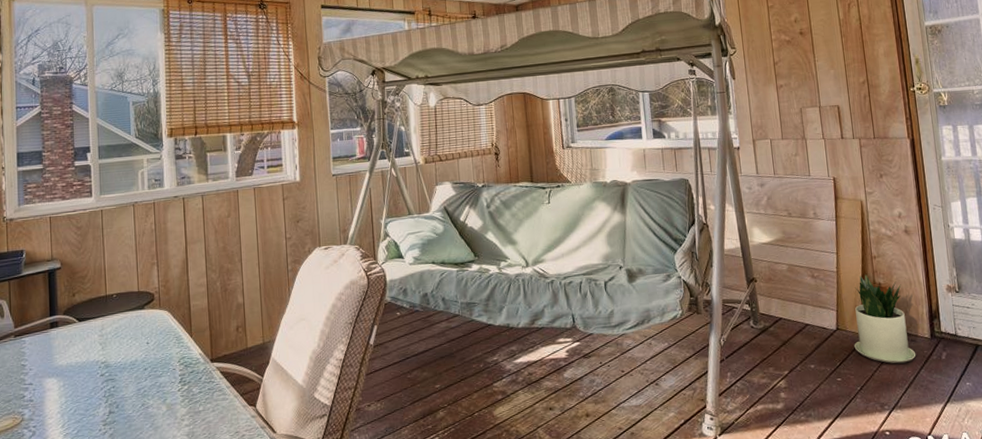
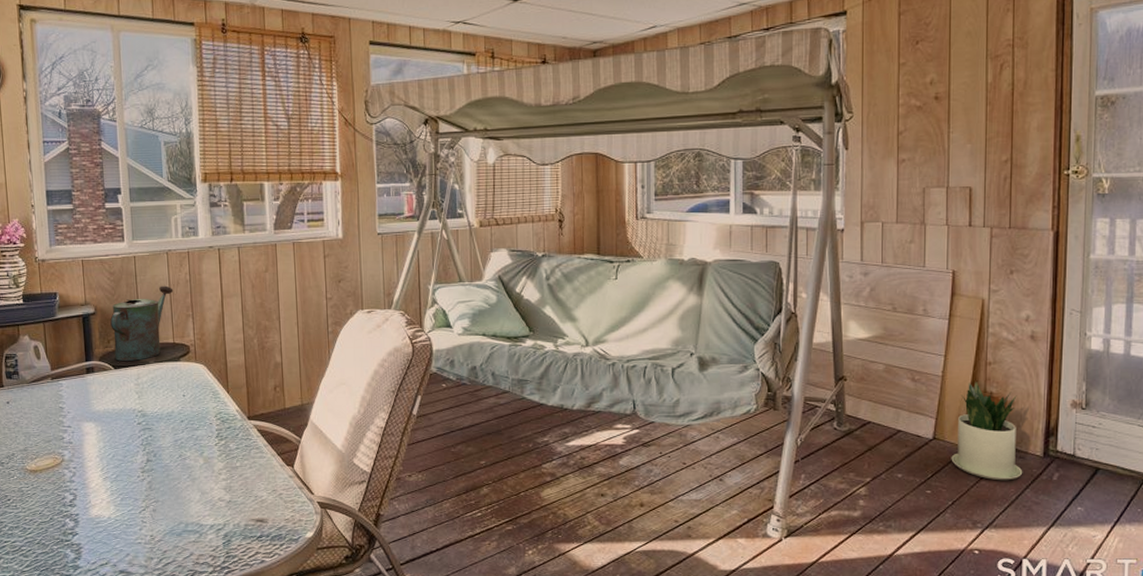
watering can: none [76,236,139,313] -> present [110,285,174,361]

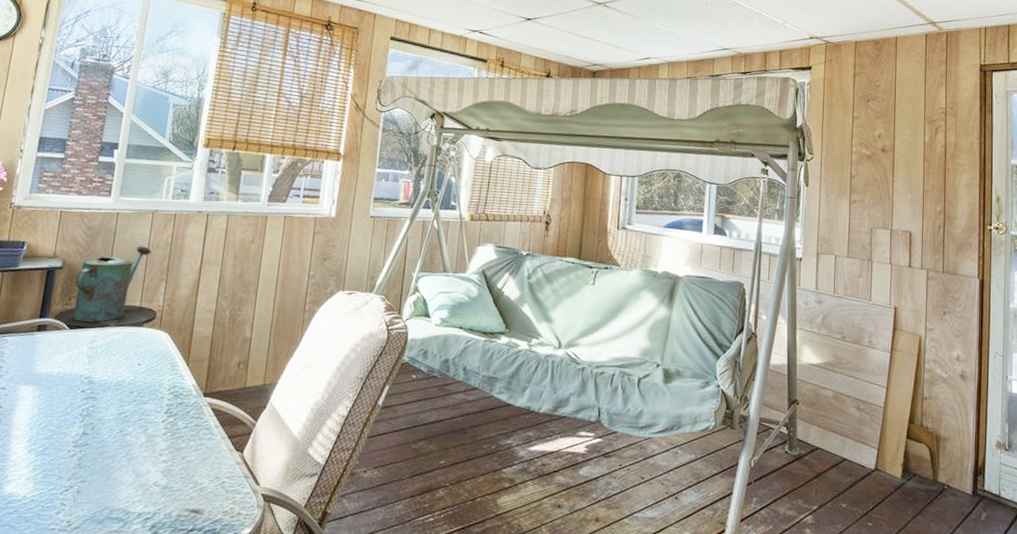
planter: present [951,382,1023,481] -> none [891,415,955,518]

